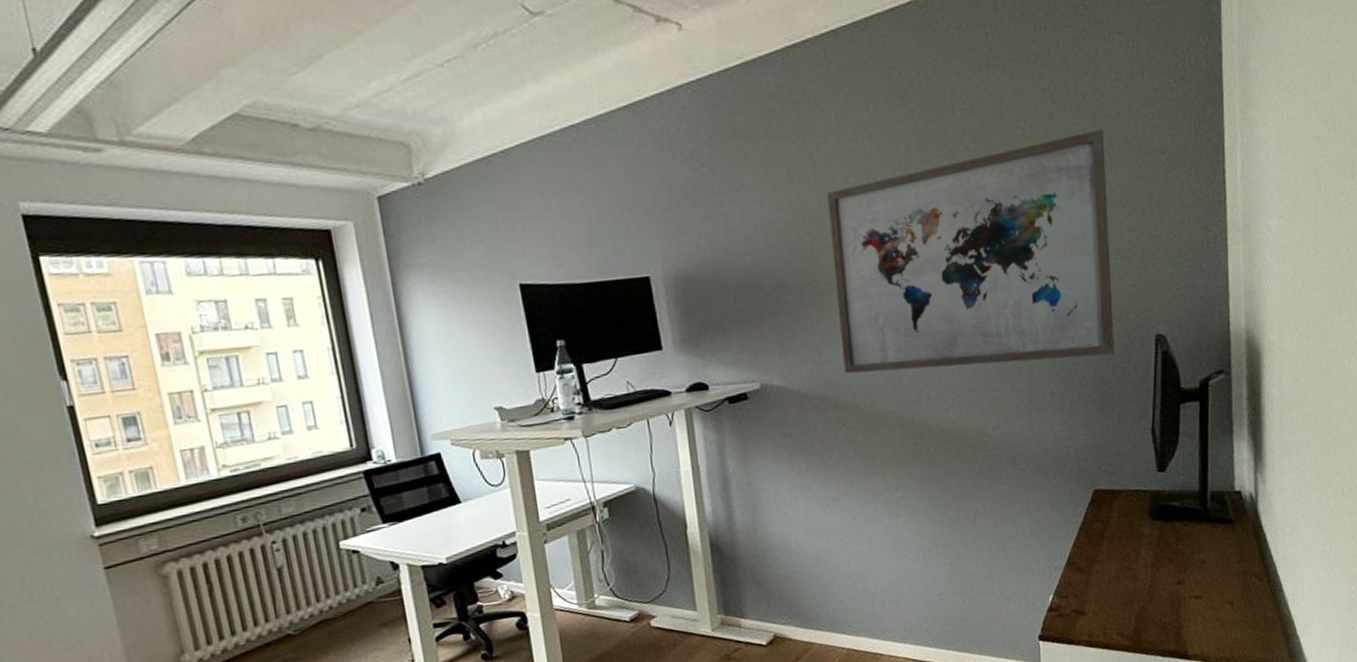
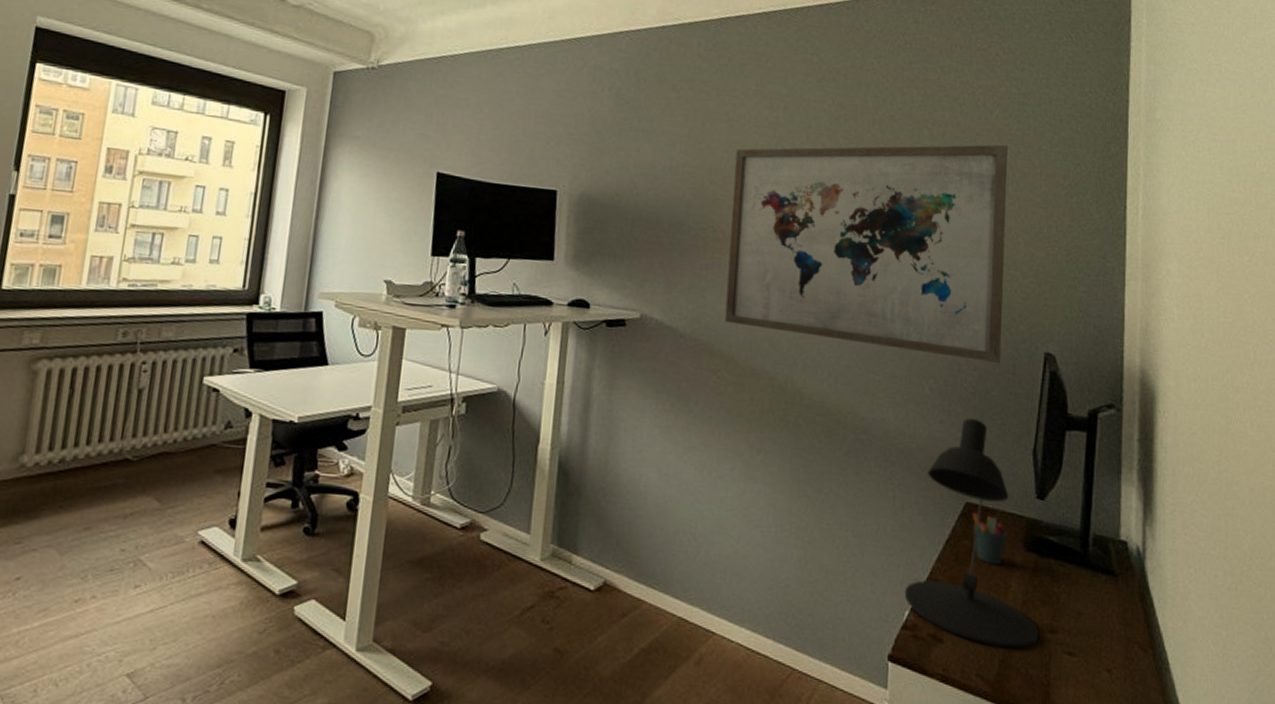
desk lamp: none [1047,411,1169,608] -> present [904,418,1040,649]
pen holder: none [1100,496,1134,539] -> present [972,512,1007,566]

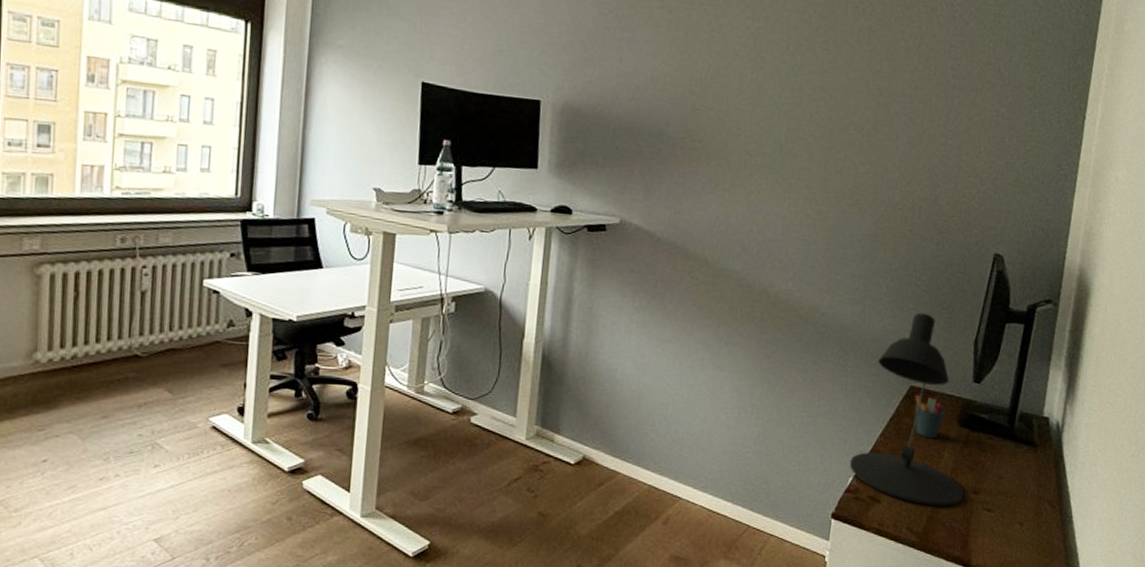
wall art: present [724,144,1008,363] -> none [699,56,980,263]

